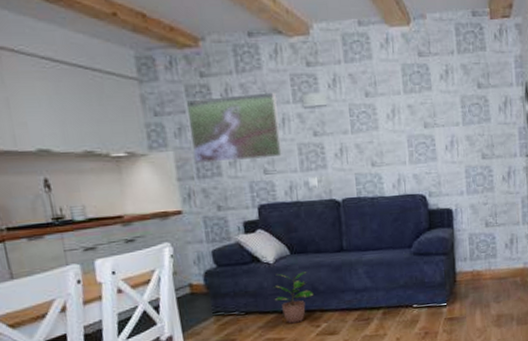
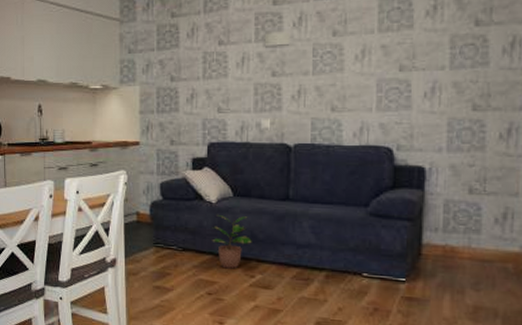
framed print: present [185,91,283,164] -> none [156,30,240,99]

